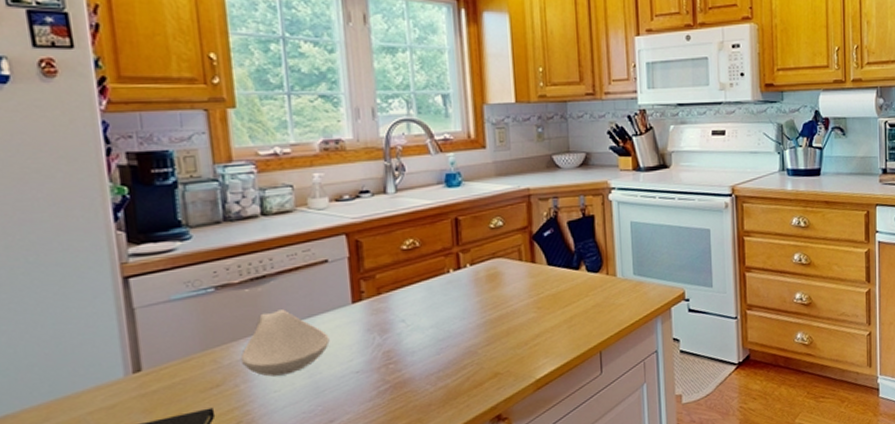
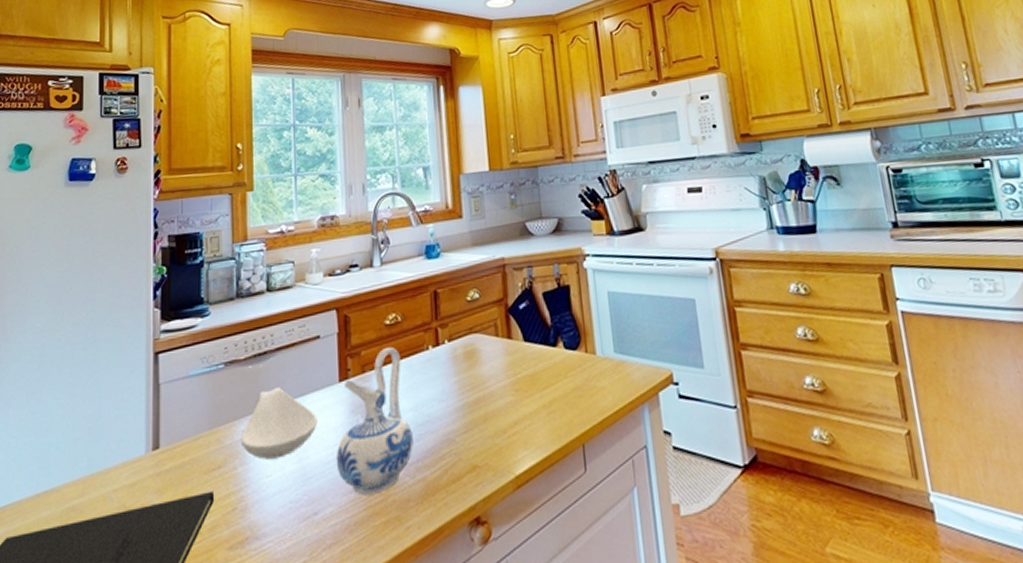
ceramic pitcher: none [351,270,435,403] -> present [336,346,414,495]

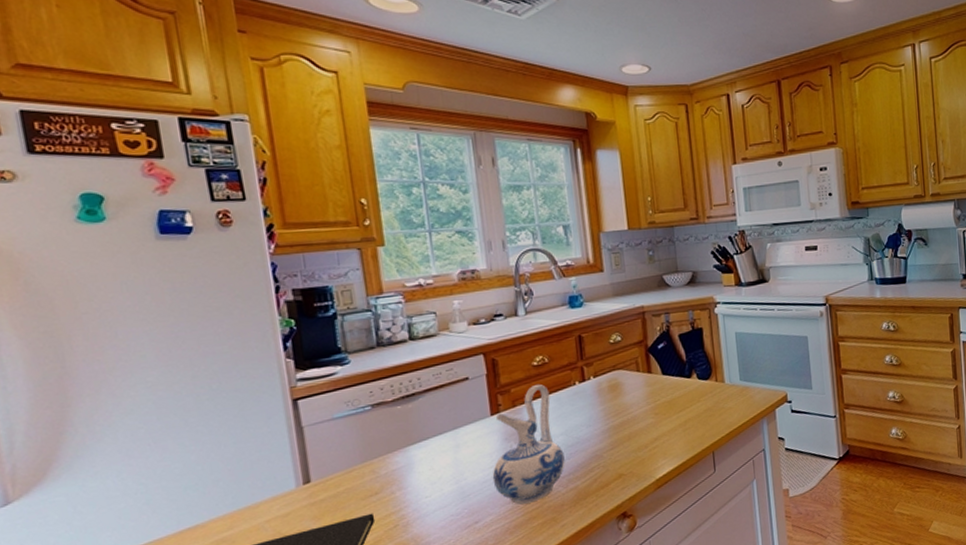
spoon rest: present [241,387,318,460] -> none [396,423,473,484]

